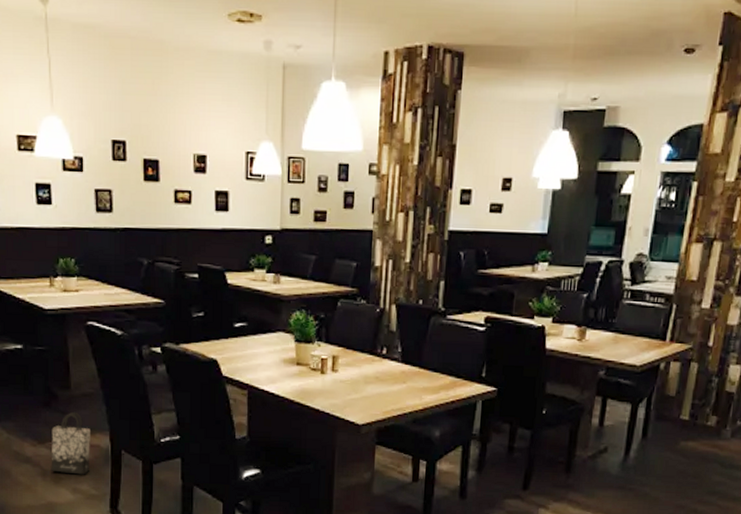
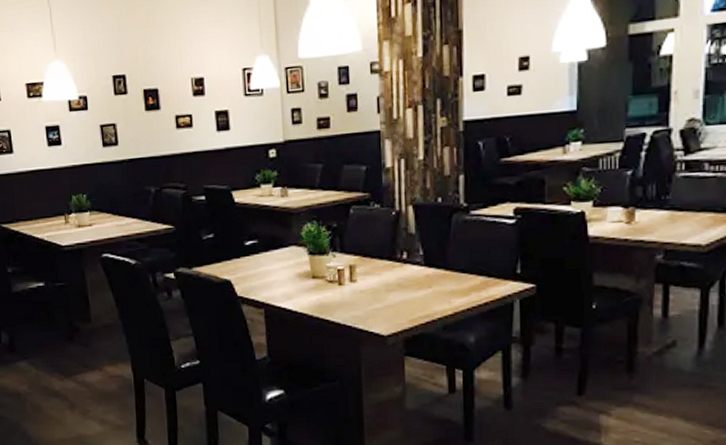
shopping bag: present [51,412,90,475] -> none [76,344,115,406]

